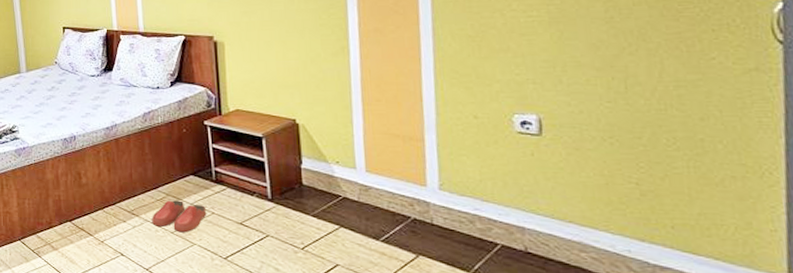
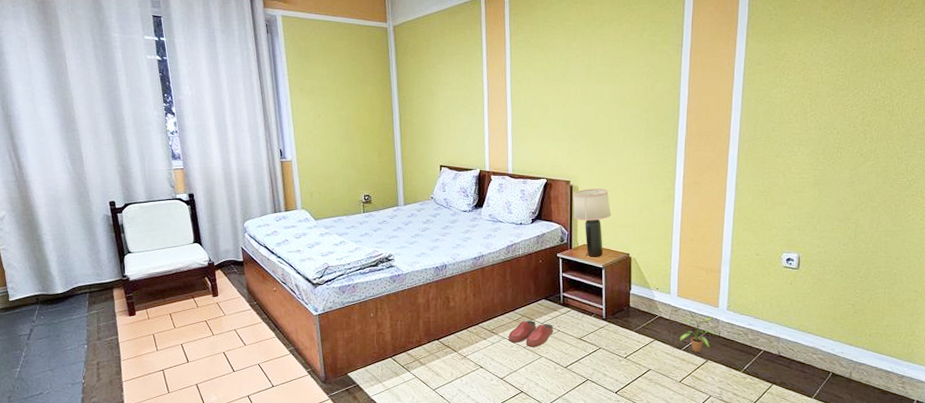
table lamp: none [217,43,268,125] -> present [573,189,611,257]
potted plant: none [374,190,430,244] -> present [679,311,718,352]

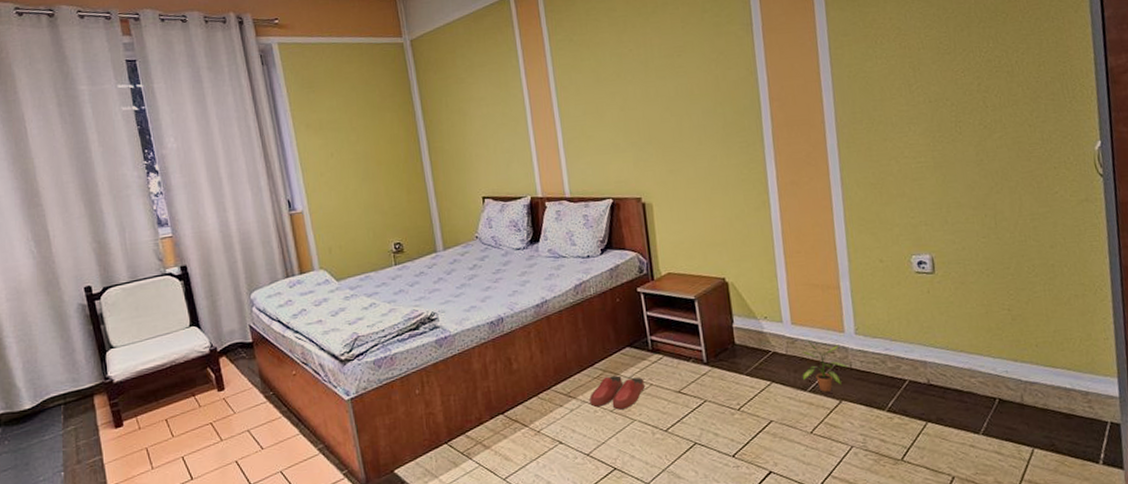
table lamp: present [573,189,611,257] -> none [646,202,697,288]

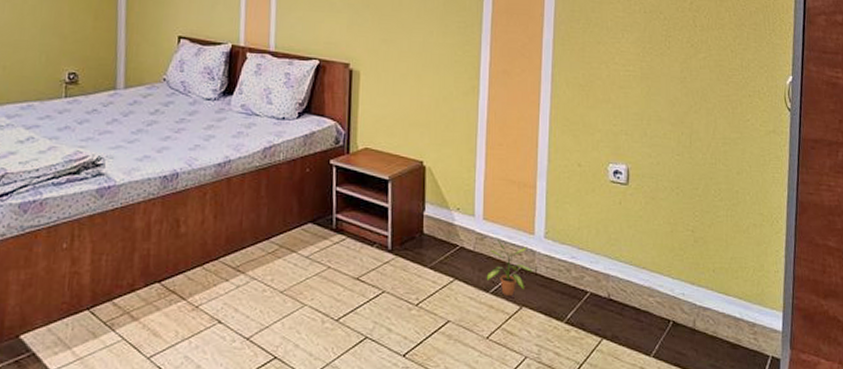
slippers: present [589,375,645,410] -> none [259,253,322,292]

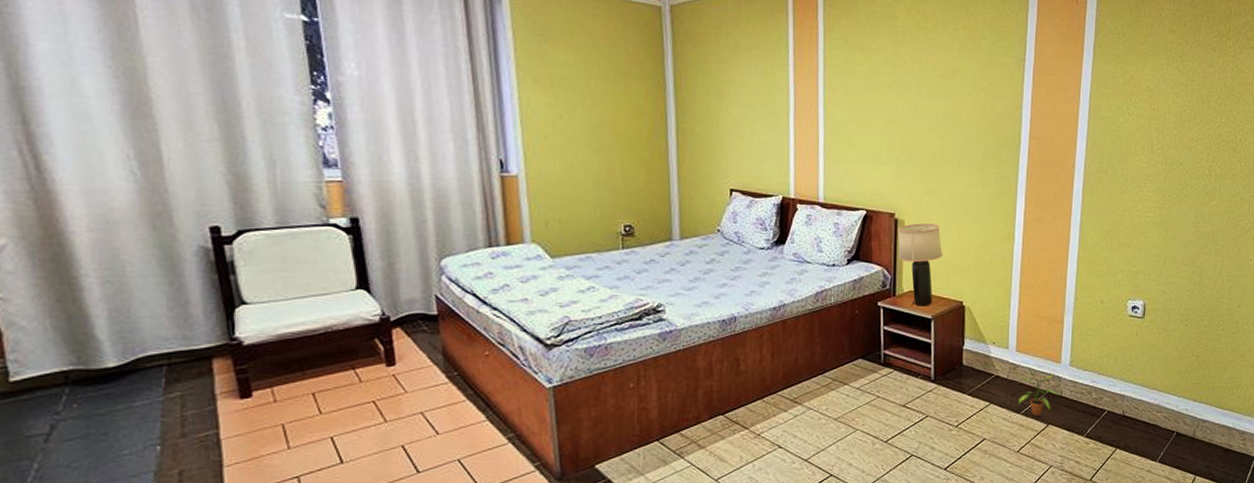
table lamp: none [352,74,401,166] -> present [897,223,943,306]

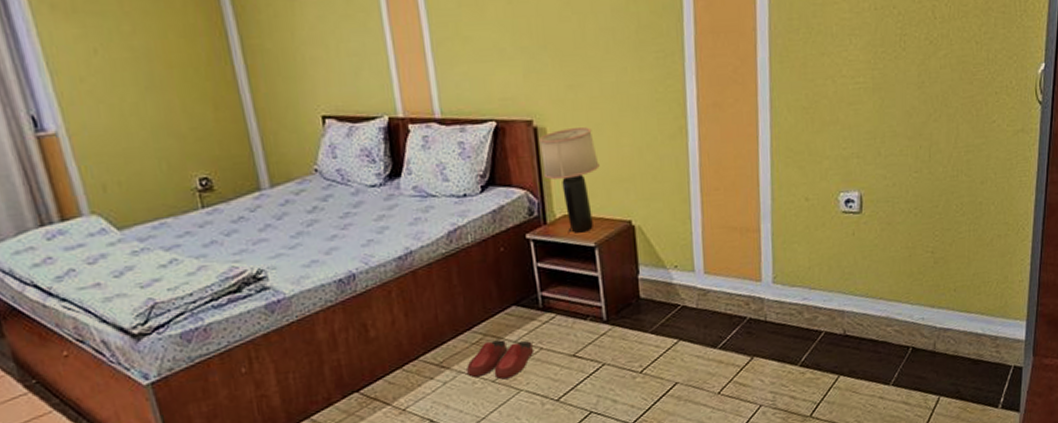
slippers: none [815,385,871,419] -> present [467,339,533,380]
potted plant: present [1018,368,1060,416] -> none [712,291,764,349]

